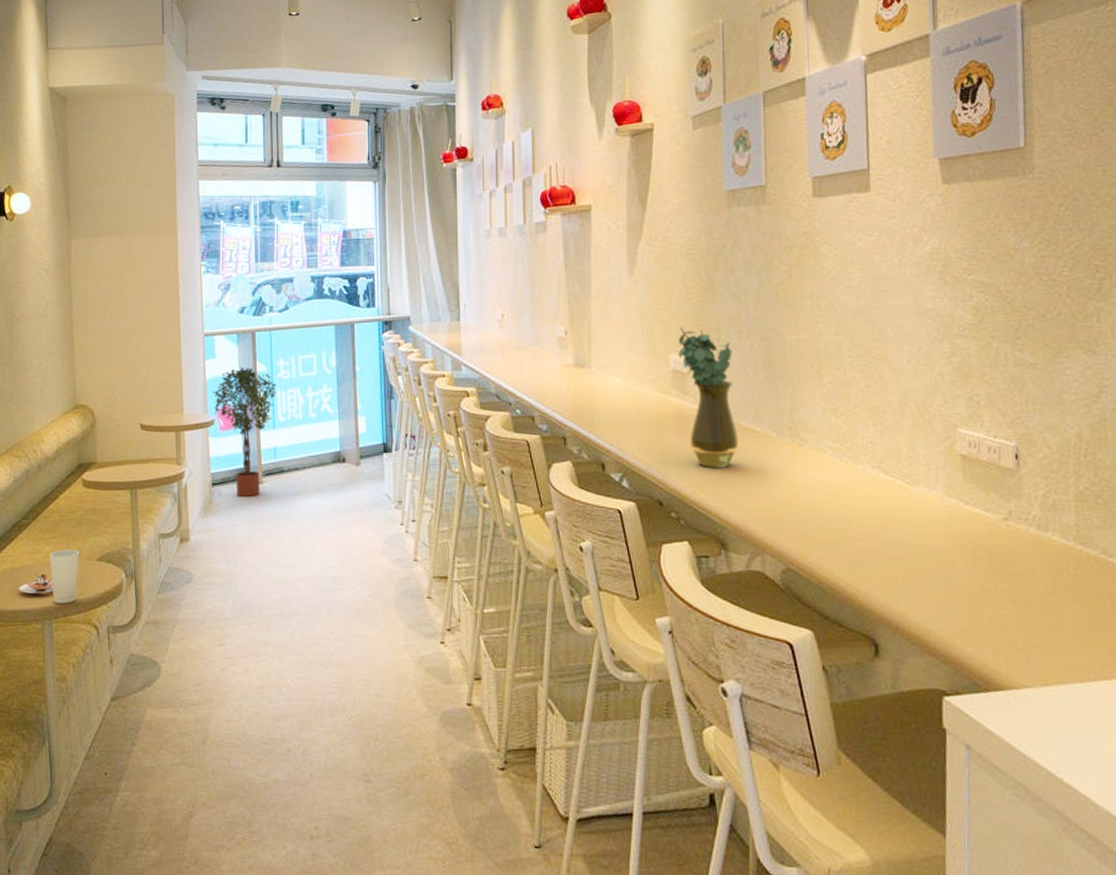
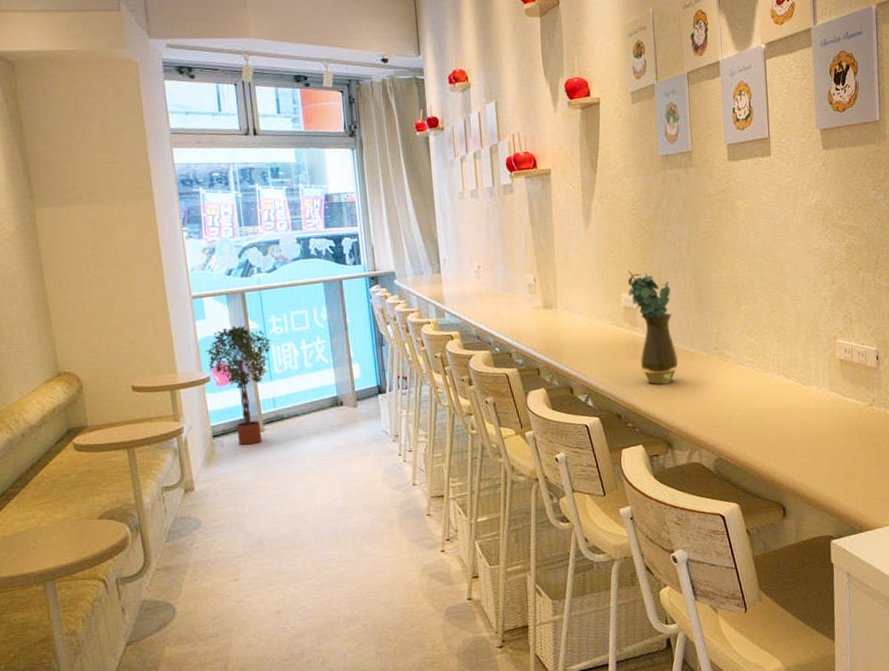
dessert: present [18,573,53,595] -> none [13,537,52,559]
cup: present [49,549,79,603] -> none [44,511,80,564]

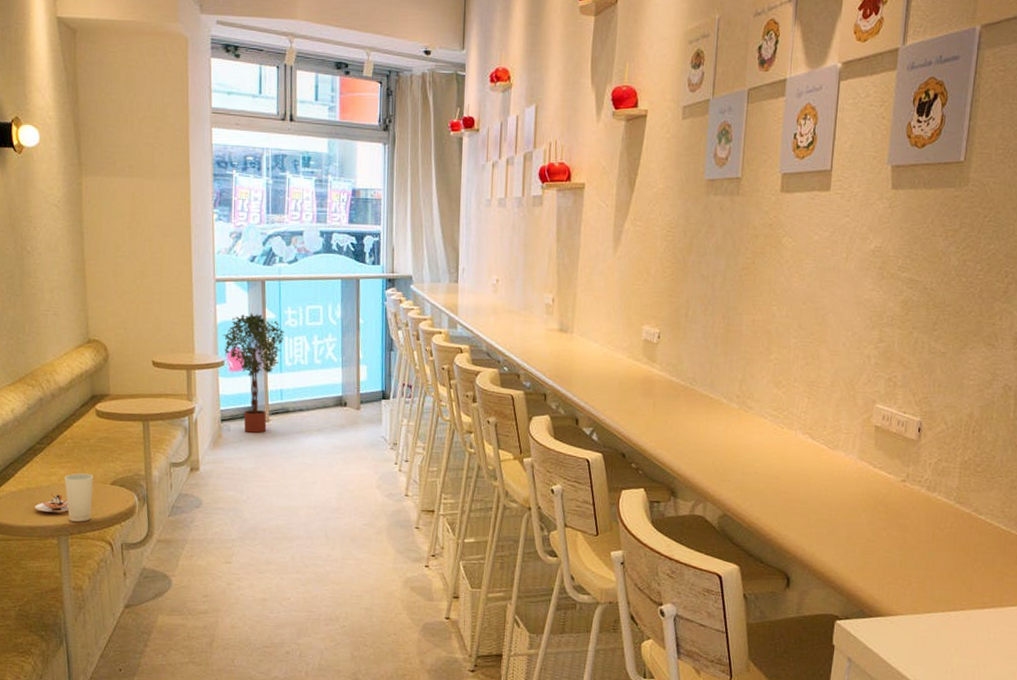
dessert: none [13,537,52,559] -> present [34,494,68,513]
cup: none [44,511,80,564] -> present [64,473,94,522]
vase: present [628,270,679,384] -> none [650,301,697,427]

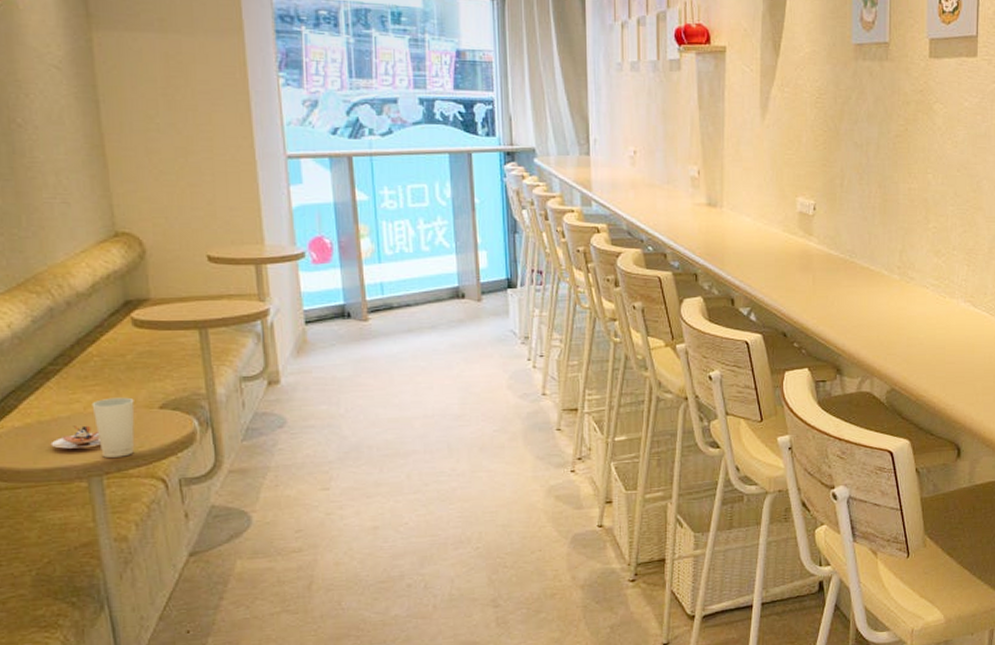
potted tree: present [223,313,284,433] -> none [301,194,381,335]

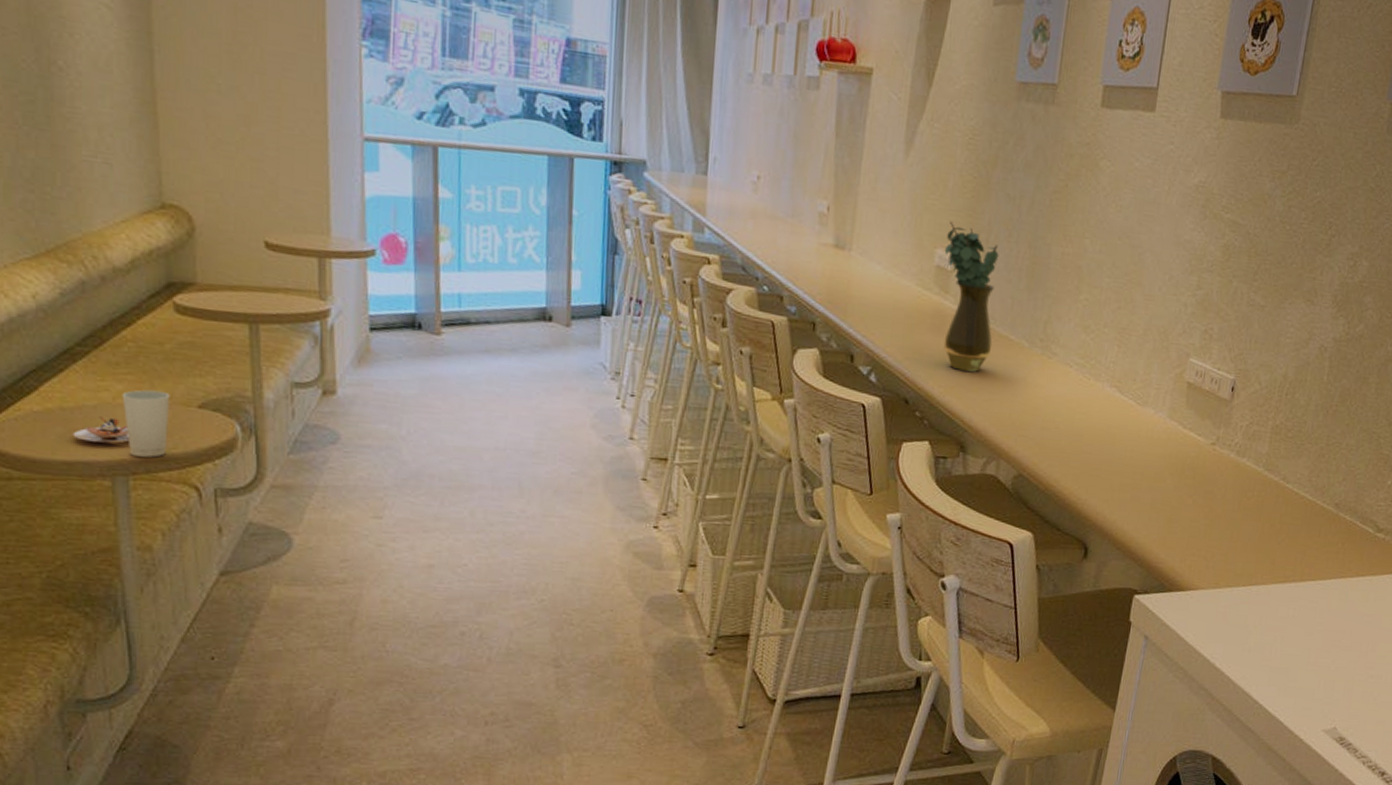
vase: none [804,172,856,302] -> present [944,221,999,372]

